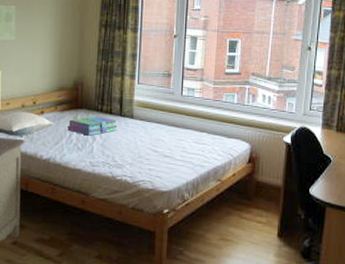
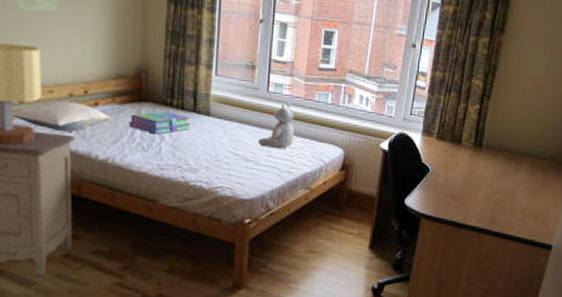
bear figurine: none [173,103,206,146] -> present [257,102,295,150]

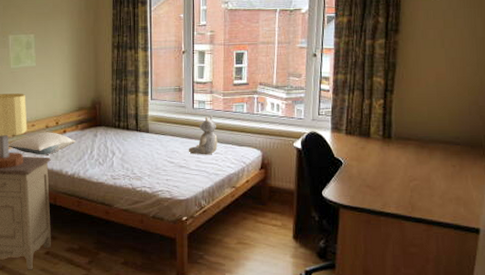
stack of books: present [129,111,191,134] -> none [88,132,135,151]

